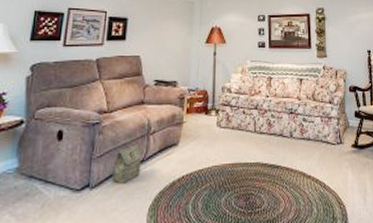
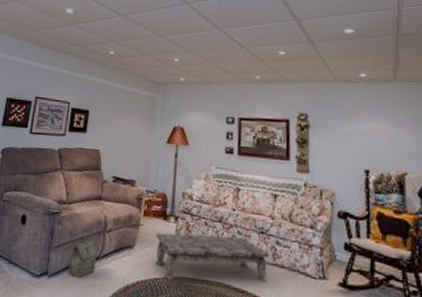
coffee table: none [198,120,299,169] -> present [155,232,270,283]

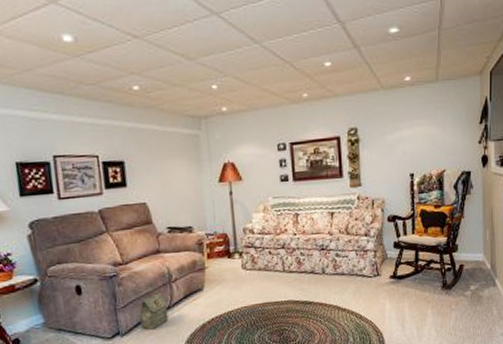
coffee table: present [155,232,270,283] -> none [222,257,332,310]

